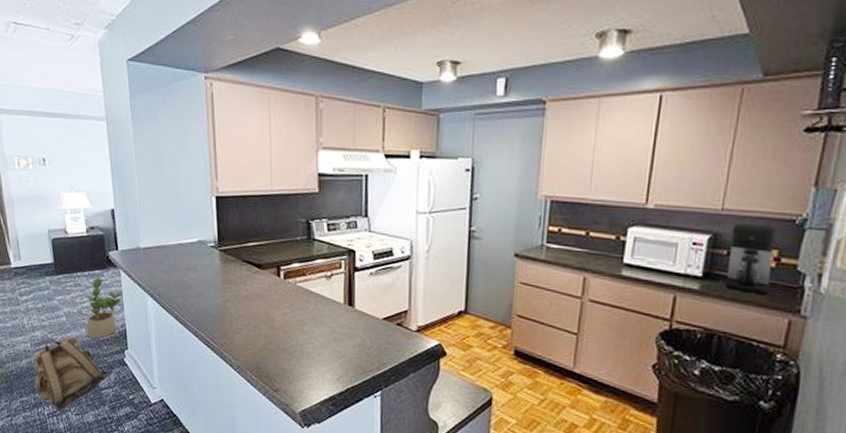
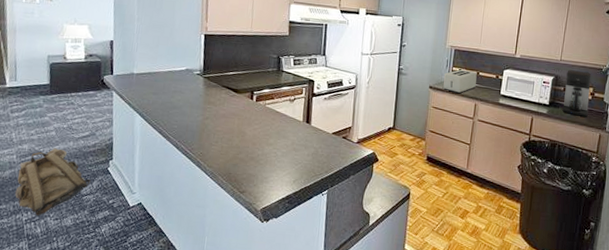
potted plant: present [87,277,122,339] -> none [74,97,113,151]
toaster: none [535,228,586,264] -> present [443,69,477,94]

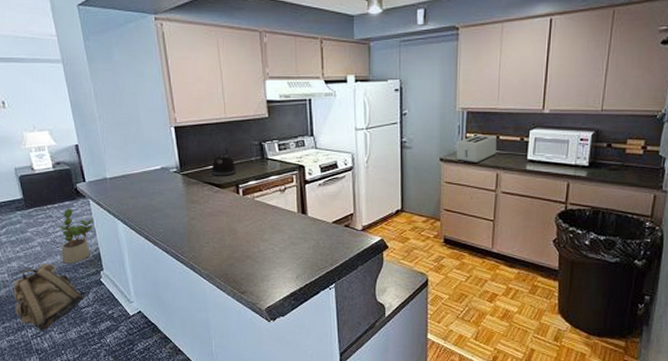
potted plant: none [74,97,113,151] -> present [60,208,94,264]
kettle: none [231,56,254,83] -> present [211,147,236,176]
coffee maker: present [562,70,592,117] -> none [606,121,643,176]

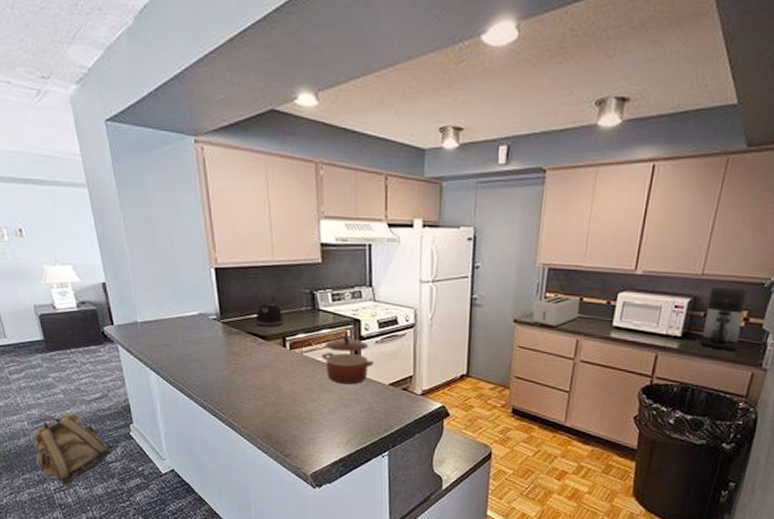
potted plant: present [60,208,94,264] -> none [85,353,123,414]
saucepan: none [271,180,318,224] -> present [321,335,374,385]
coffee maker: none [606,121,643,176] -> present [700,287,747,351]

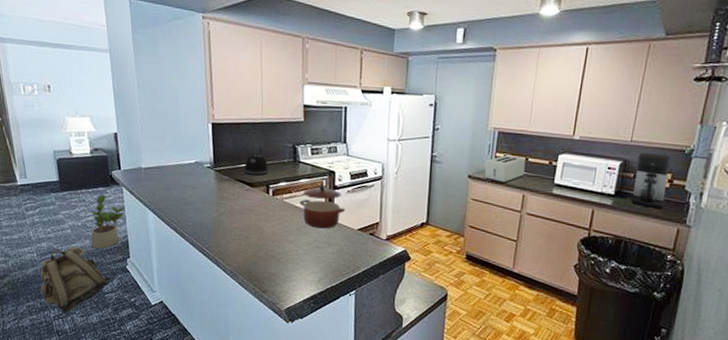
potted plant: none [85,353,123,414] -> present [91,194,125,249]

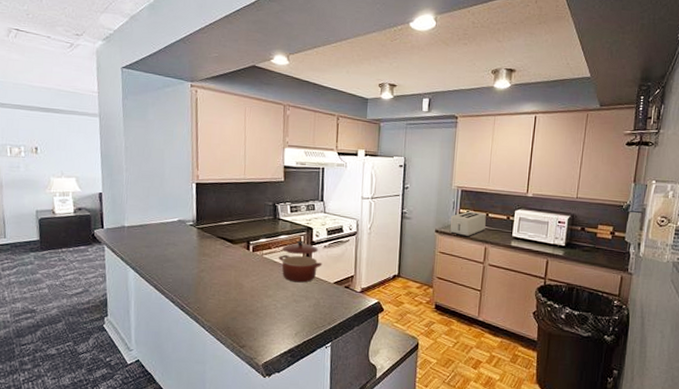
backpack: present [40,246,111,313] -> none [11,306,86,375]
potted plant: present [91,194,125,249] -> none [68,253,105,308]
kettle: present [244,146,268,176] -> none [225,205,249,233]
coffee maker: present [631,152,671,209] -> none [580,208,611,258]

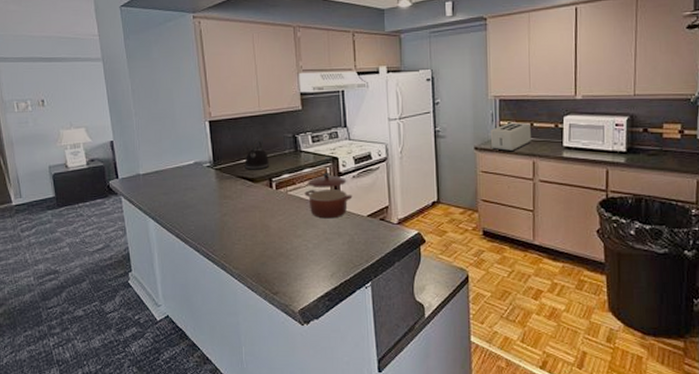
kettle: none [225,205,249,233] -> present [244,140,269,170]

